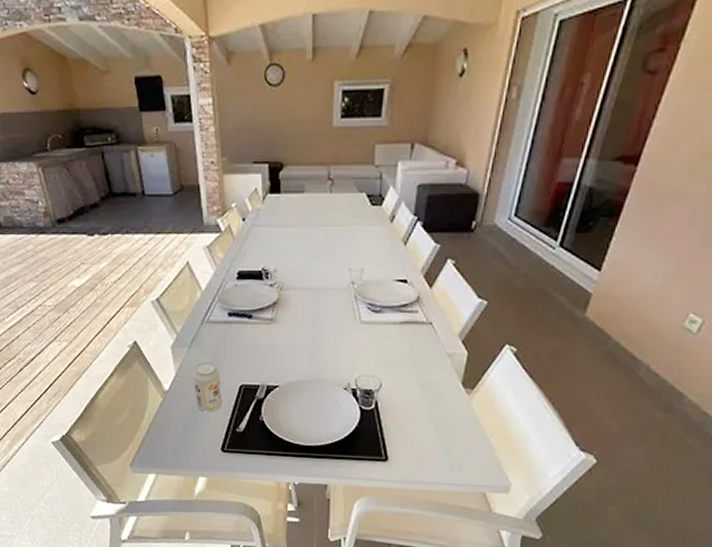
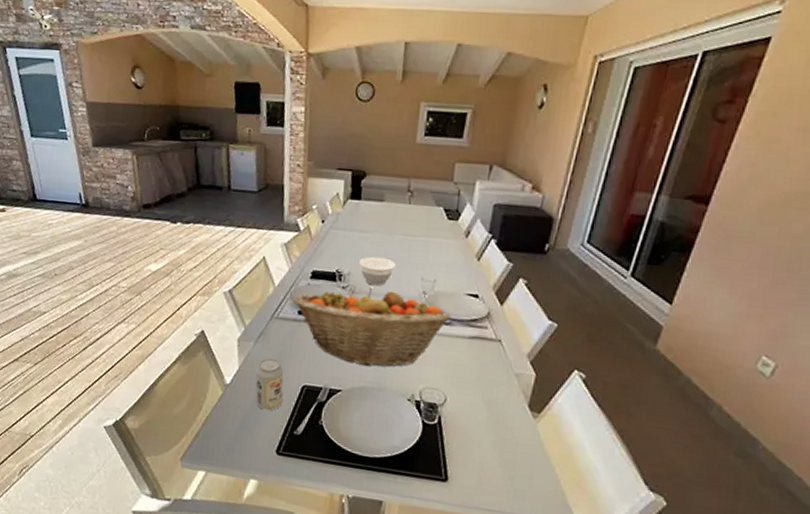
fruit basket: none [221,282,381,361] -> present [292,287,451,367]
bowl: none [284,251,322,281] -> present [358,256,396,286]

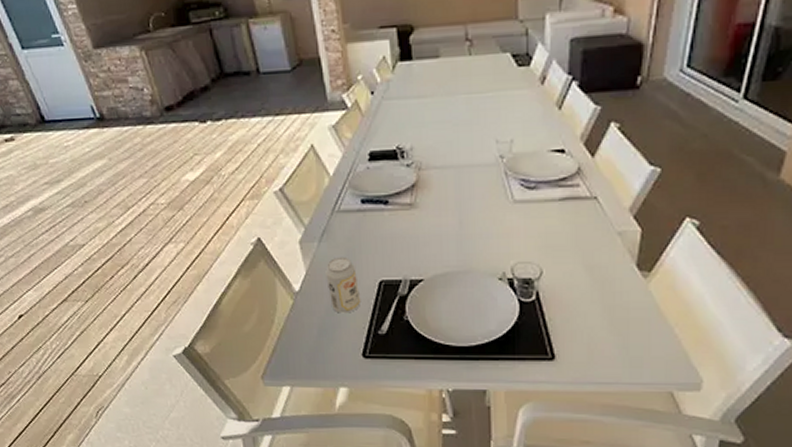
fruit basket: present [292,287,451,367] -> none [352,160,535,250]
bowl: present [358,256,396,286] -> none [420,123,465,158]

